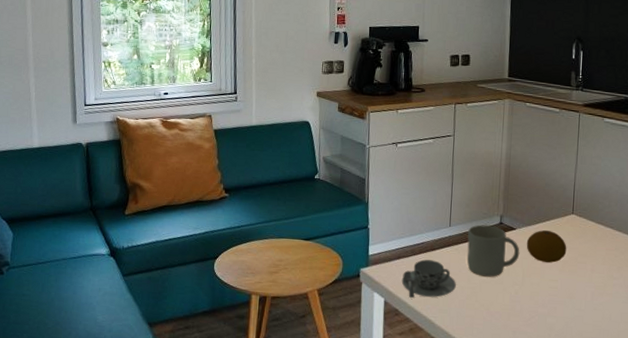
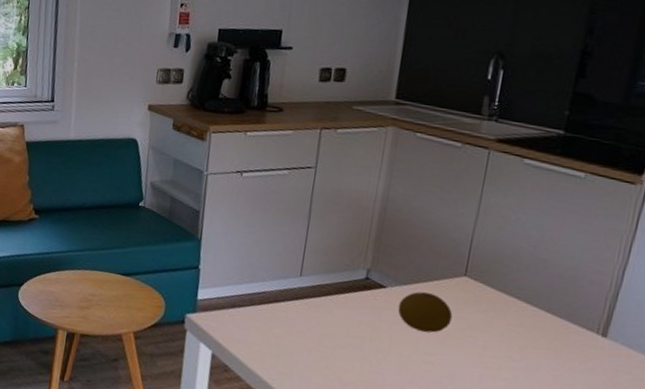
teacup: present [401,259,456,298] -> none [234,311,302,357]
mug: present [466,224,520,277] -> none [318,277,389,342]

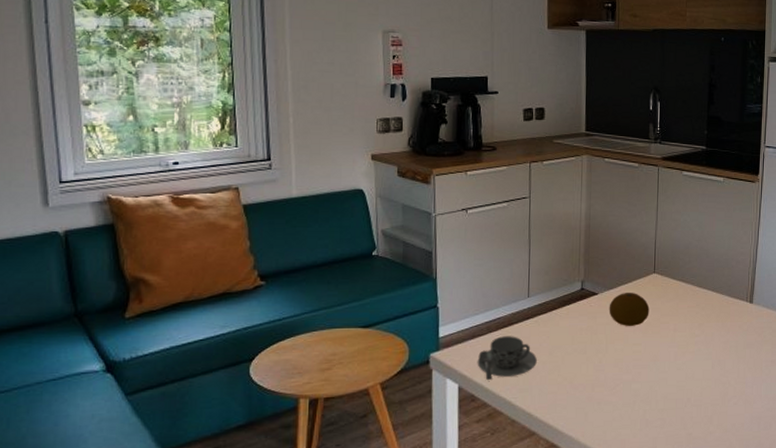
teacup: none [234,311,302,357] -> present [477,336,537,380]

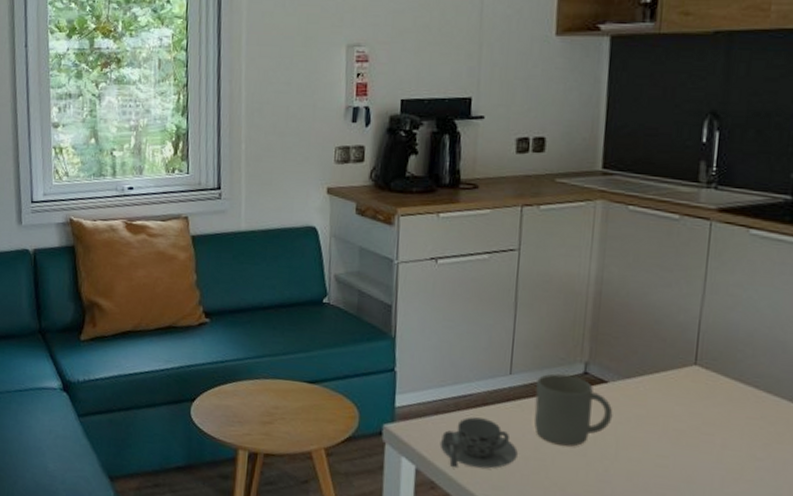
mug: none [547,292,603,348] -> present [533,373,613,447]
fruit: present [609,293,650,326] -> none [622,385,685,432]

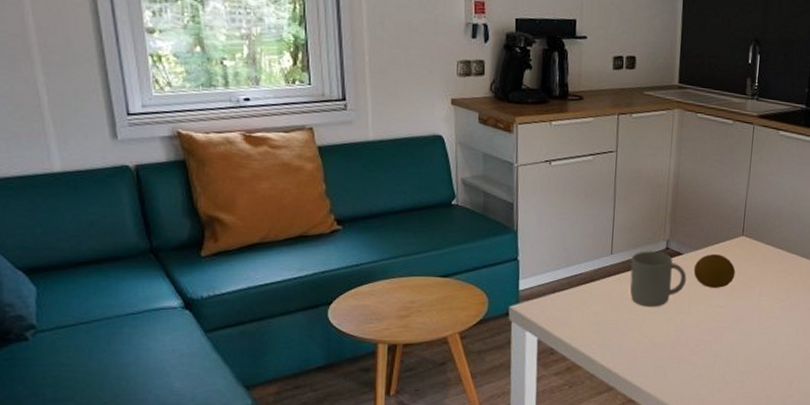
teacup: present [439,417,518,469] -> none [557,292,618,334]
fruit: none [622,385,685,432] -> present [693,254,736,288]

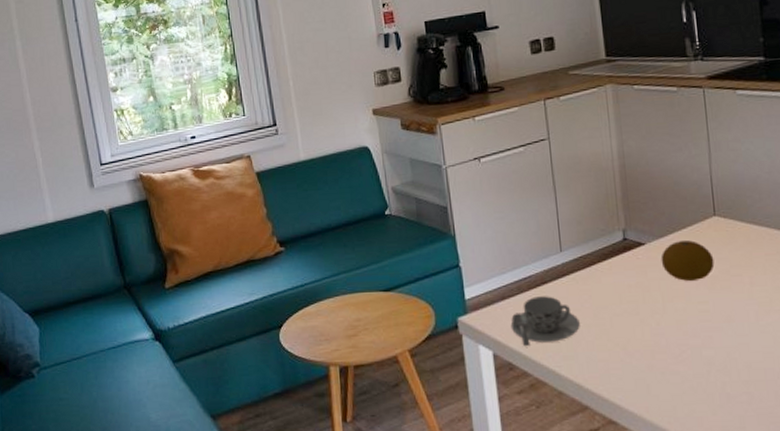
teacup: none [557,292,618,334] -> present [510,296,580,346]
mug: present [629,251,687,307] -> none [584,243,655,308]

